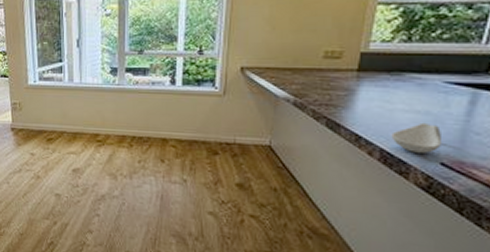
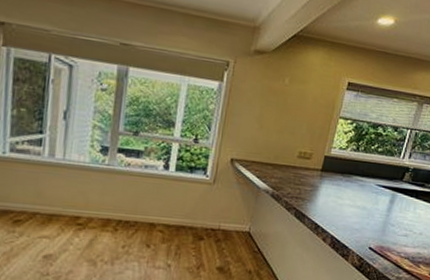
spoon rest: present [391,122,443,153] -> none [339,215,372,240]

